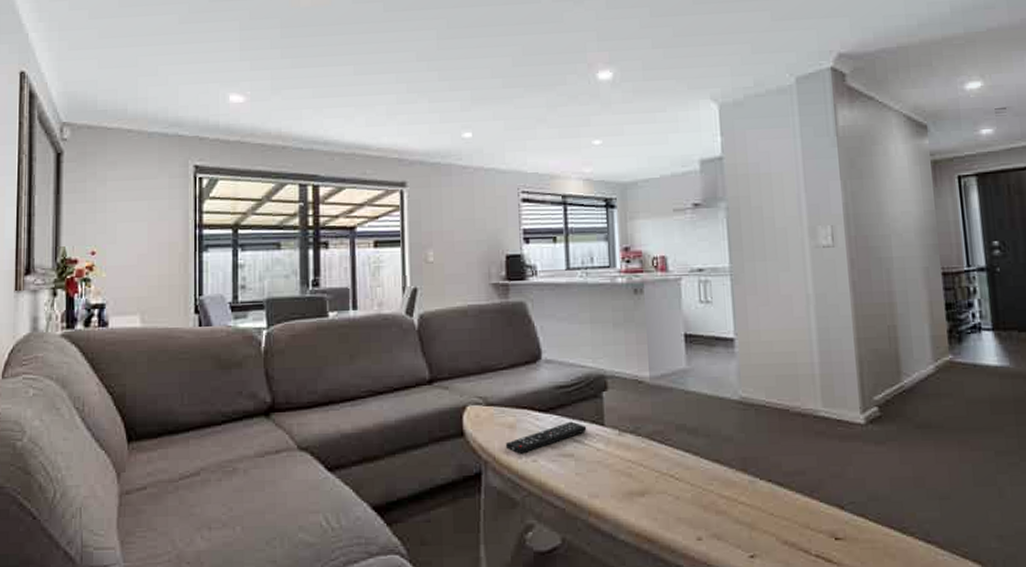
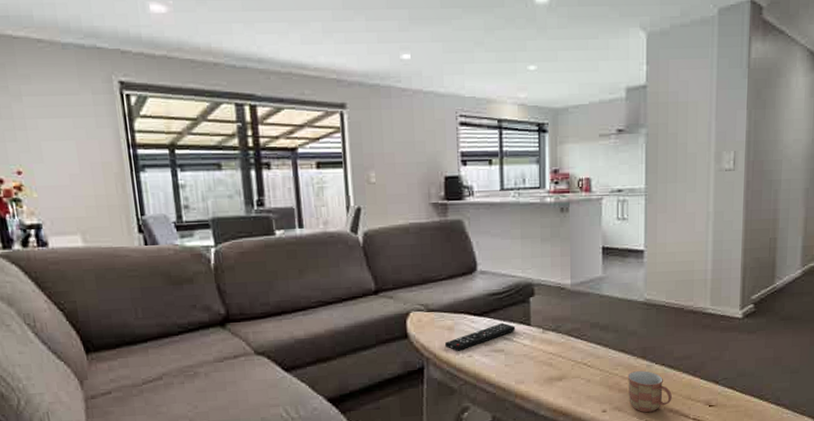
mug: none [725,488,785,544] -> present [627,371,672,413]

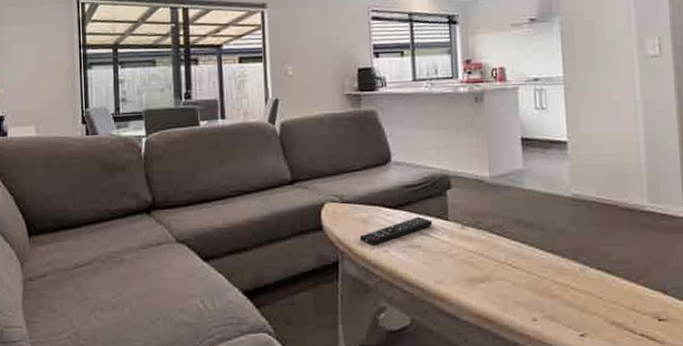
mug: present [627,371,672,413] -> none [558,275,613,324]

